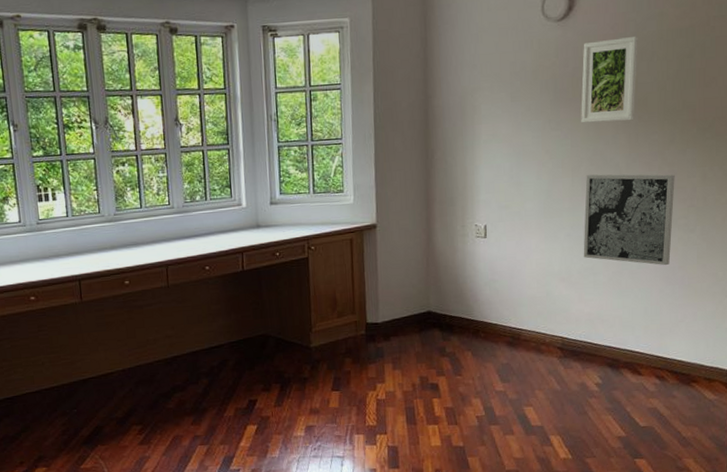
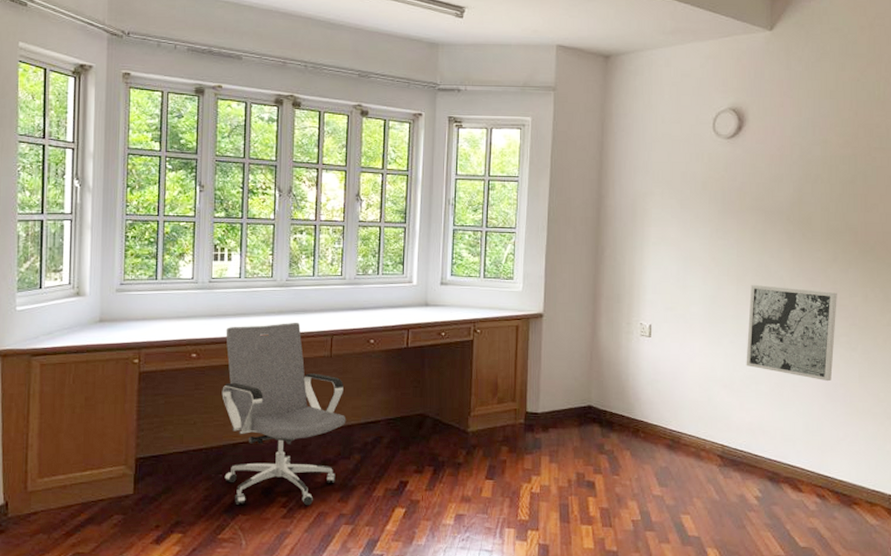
office chair: none [60,255,191,436] -> present [222,322,346,506]
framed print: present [581,35,638,123] -> none [747,158,803,237]

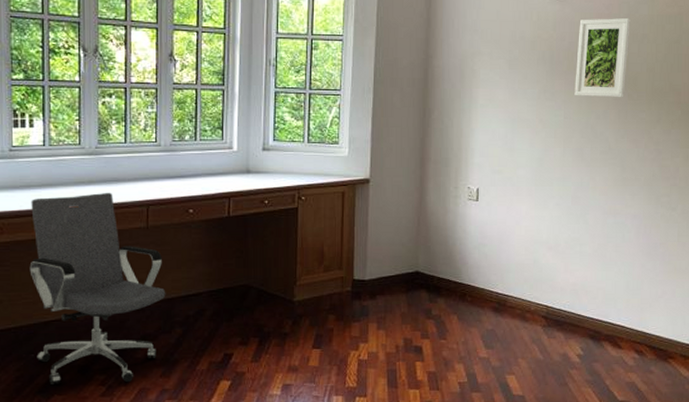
wall art: present [746,285,837,382] -> none [571,147,660,241]
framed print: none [747,158,803,237] -> present [574,17,631,98]

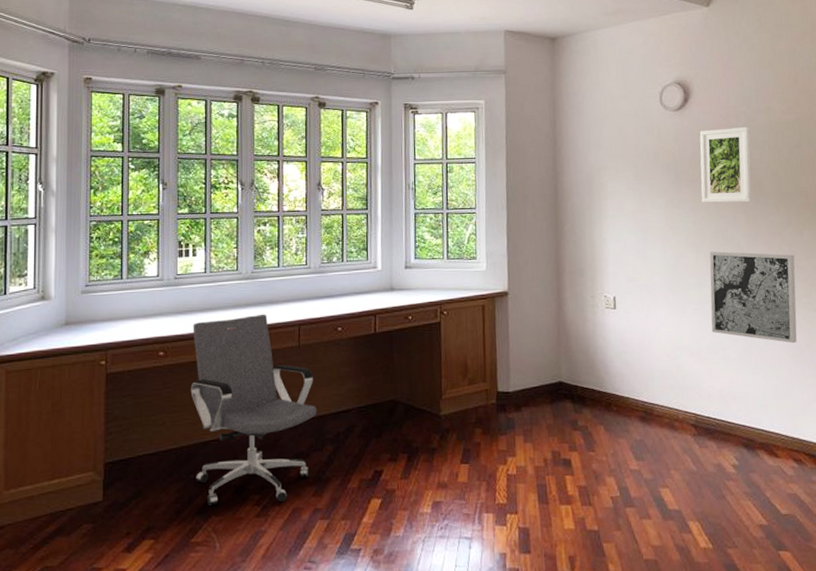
wall art: none [571,147,660,241] -> present [709,251,797,344]

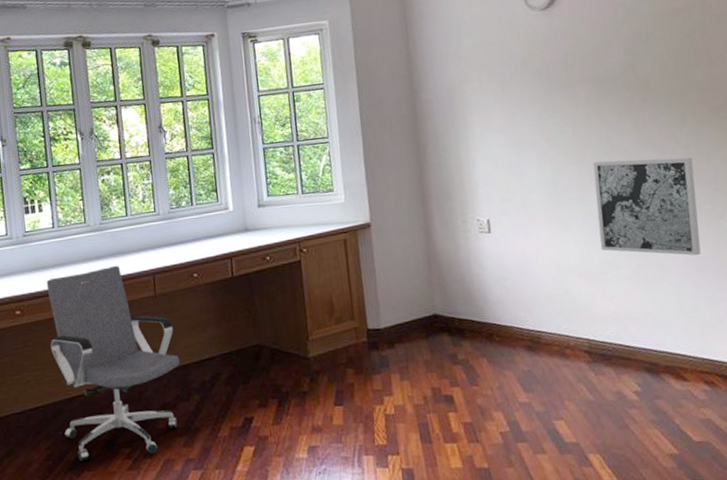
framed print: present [699,126,752,203] -> none [573,19,638,109]

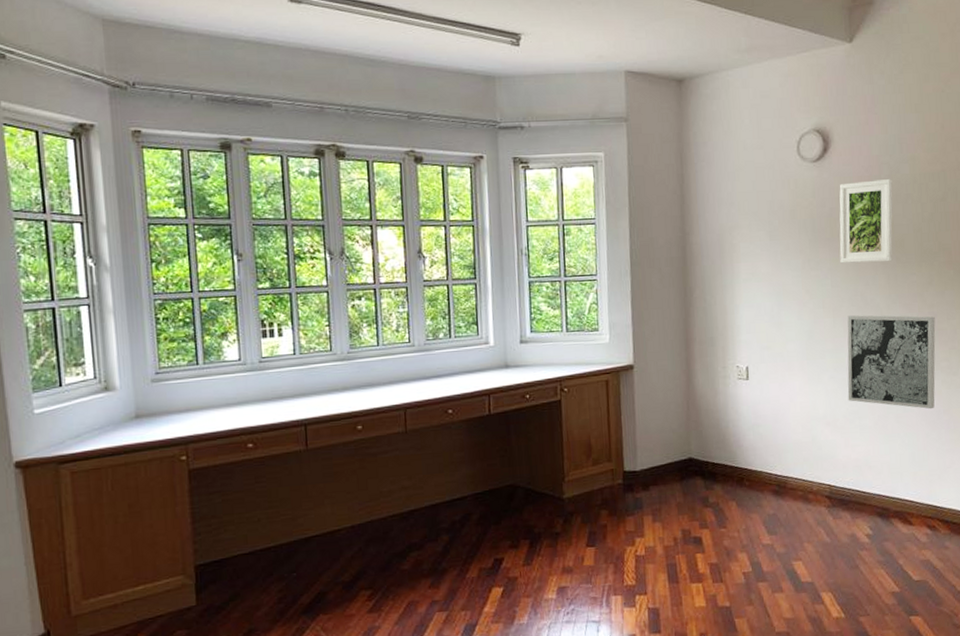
office chair: present [46,265,180,461] -> none [284,397,430,604]
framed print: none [573,19,638,109] -> present [839,178,893,264]

